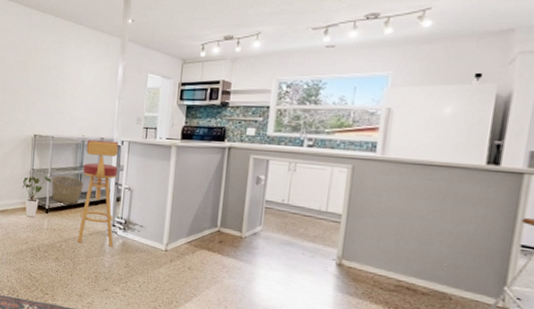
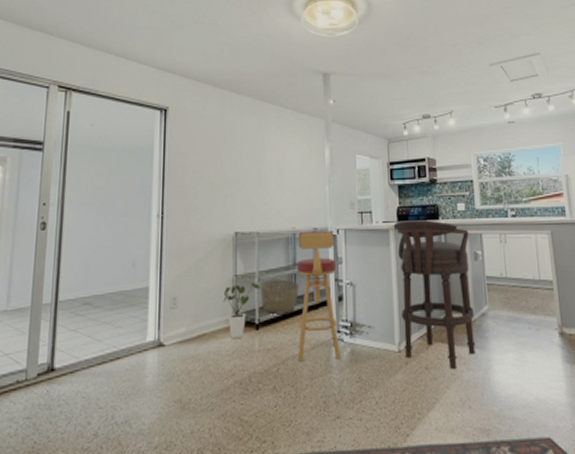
bar stool: none [170,139,255,274] -> present [393,220,476,369]

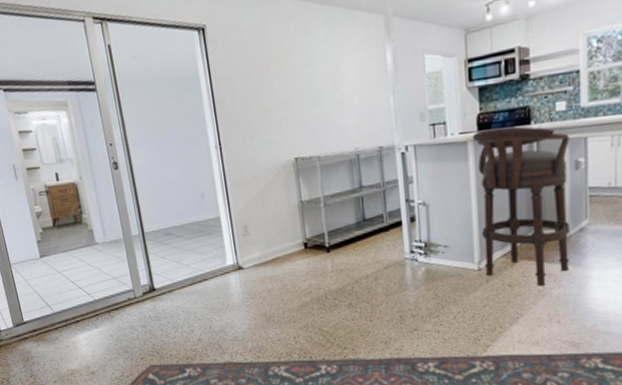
house plant: present [223,282,261,340] -> none [291,207,328,262]
basket: present [260,279,300,315] -> none [326,202,369,238]
bar stool: present [297,230,341,362] -> none [362,148,416,281]

